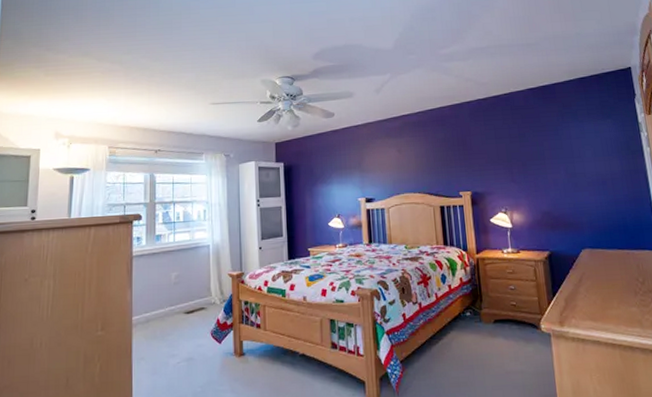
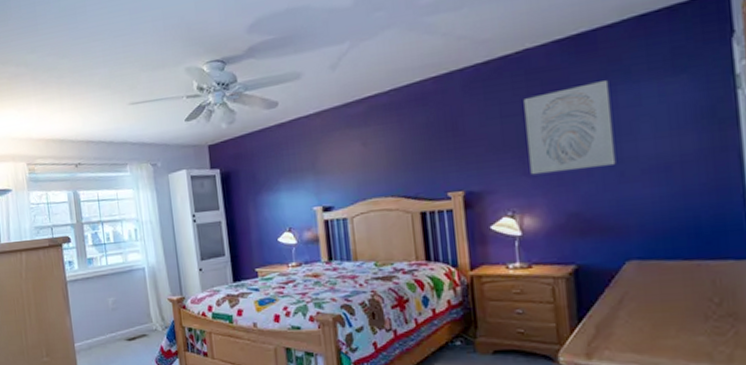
wall art: none [510,119,572,182] -> present [523,80,616,175]

